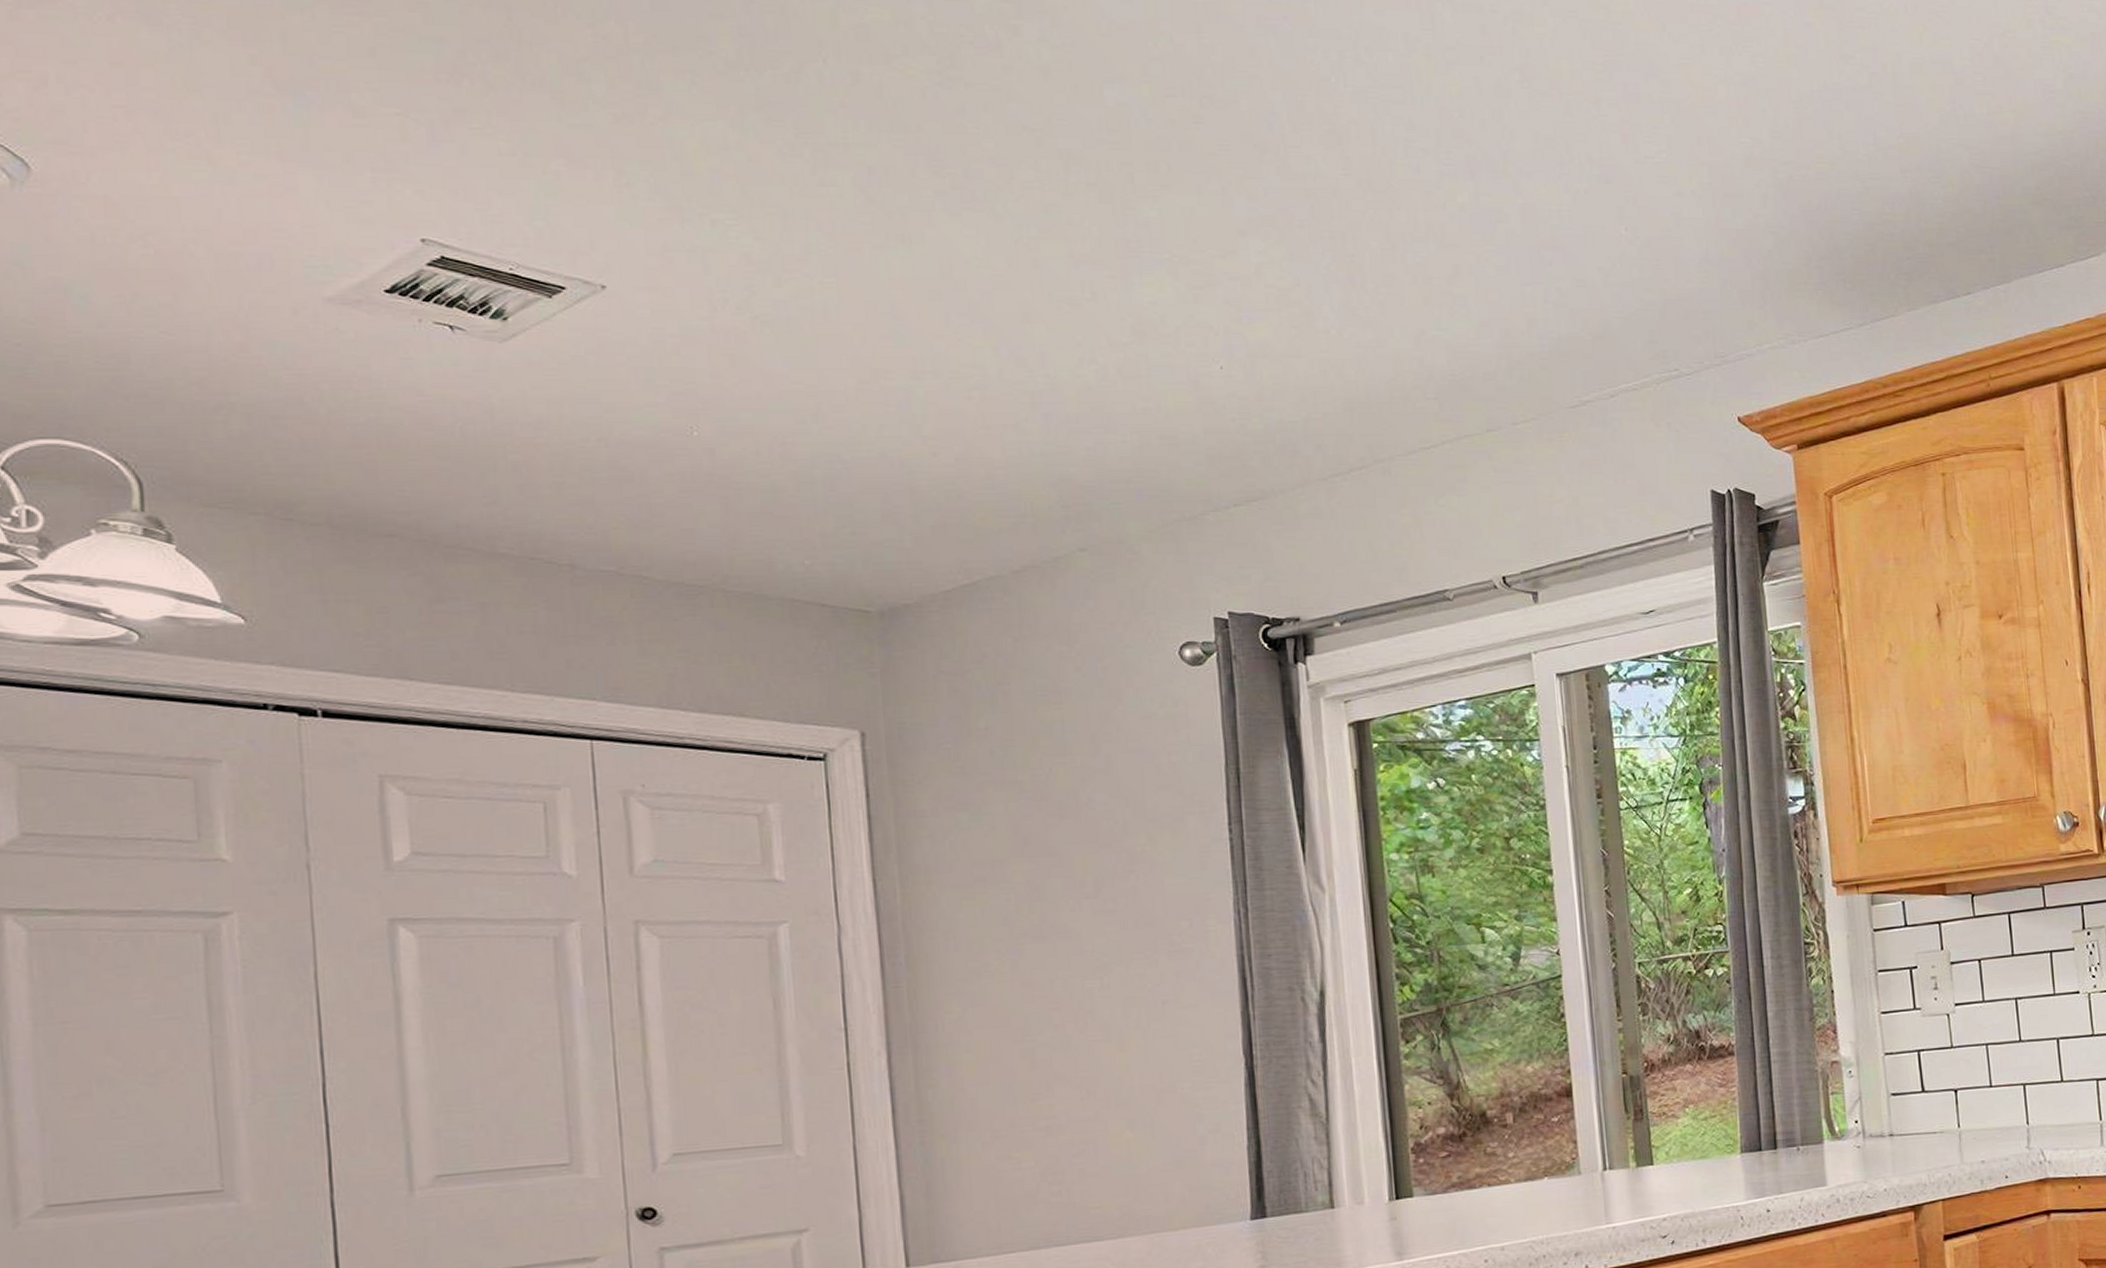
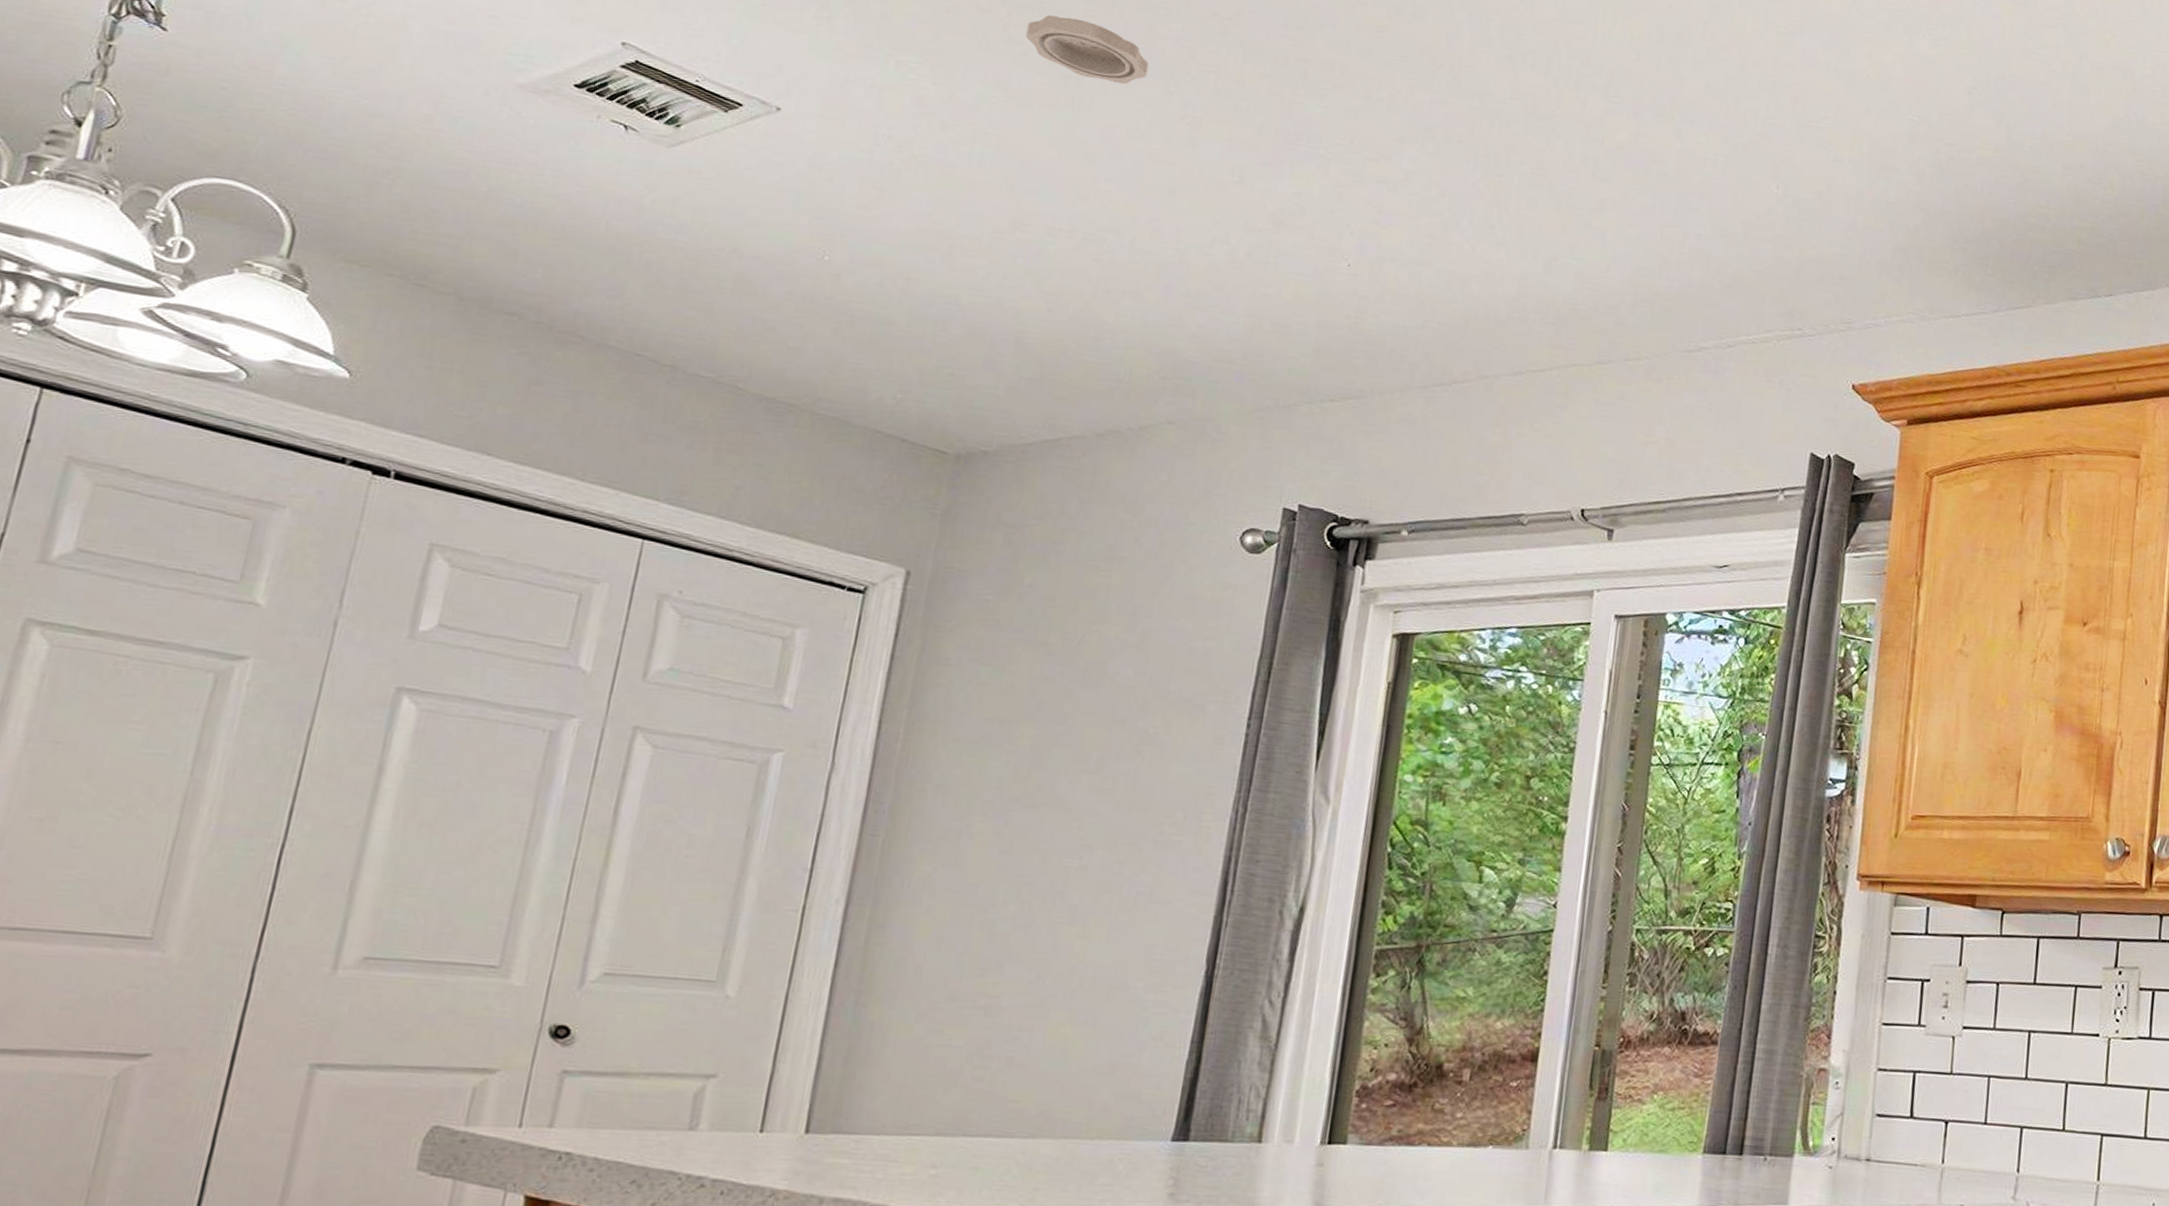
smoke detector: none [835,150,972,214] -> present [1025,15,1149,85]

